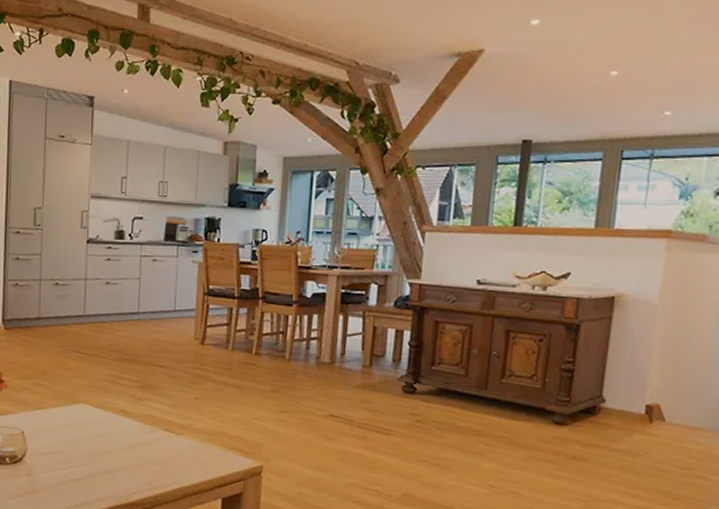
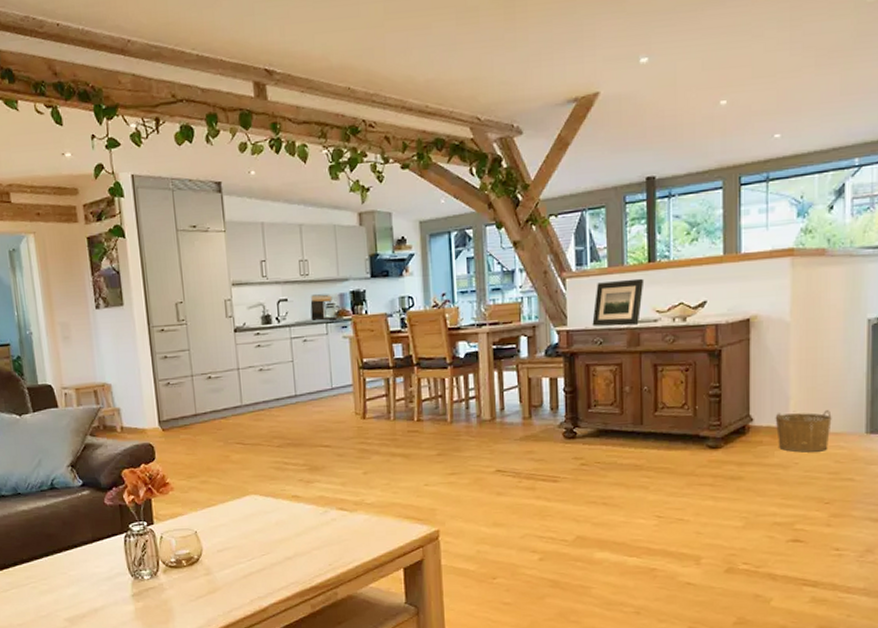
picture frame: none [447,240,508,288] -> present [592,278,645,327]
basket: none [629,398,692,444] -> present [775,410,832,453]

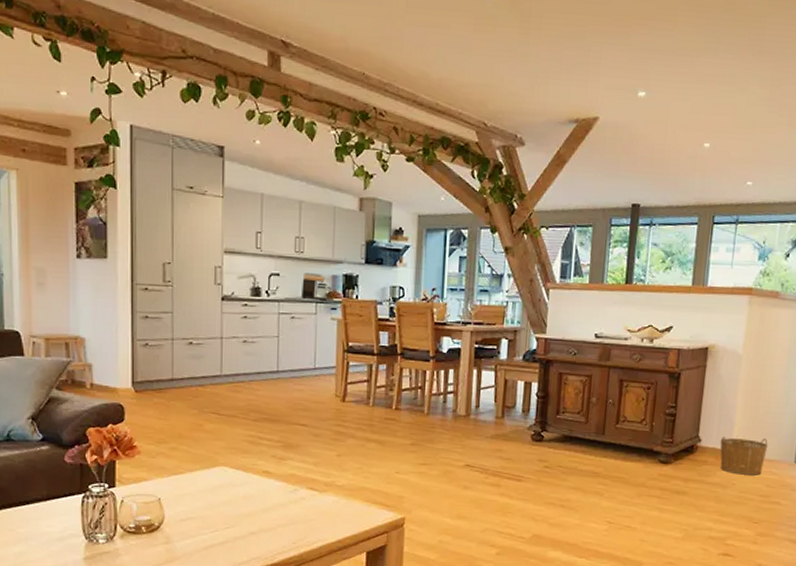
picture frame: present [592,278,645,327] -> none [569,297,620,341]

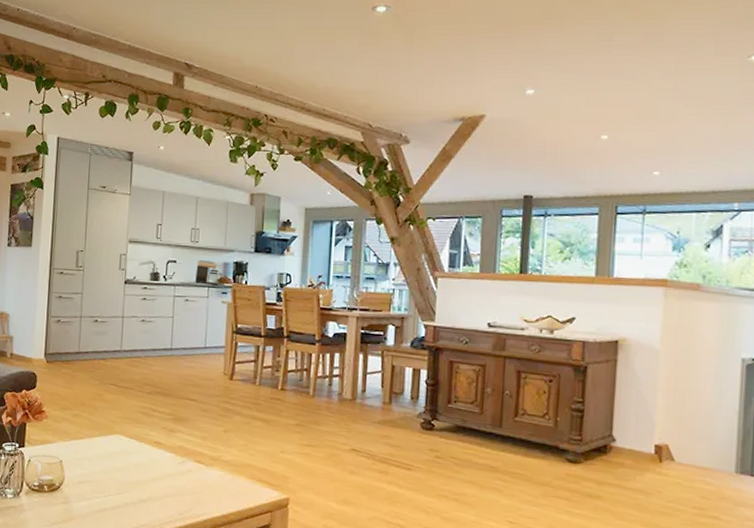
basket: present [720,437,768,475] -> none [638,438,699,484]

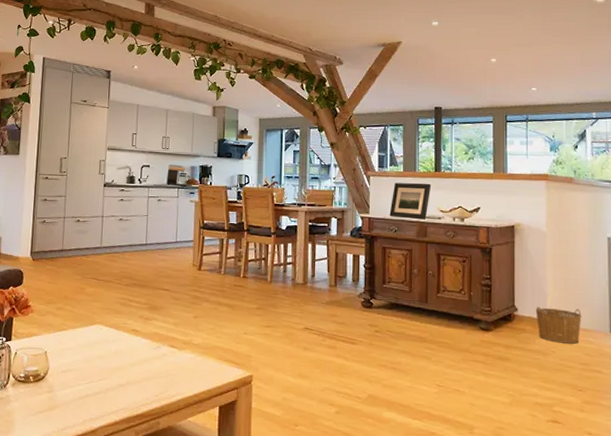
picture frame: none [459,286,515,331] -> present [389,183,432,220]
basket: none [638,438,699,484] -> present [535,306,582,344]

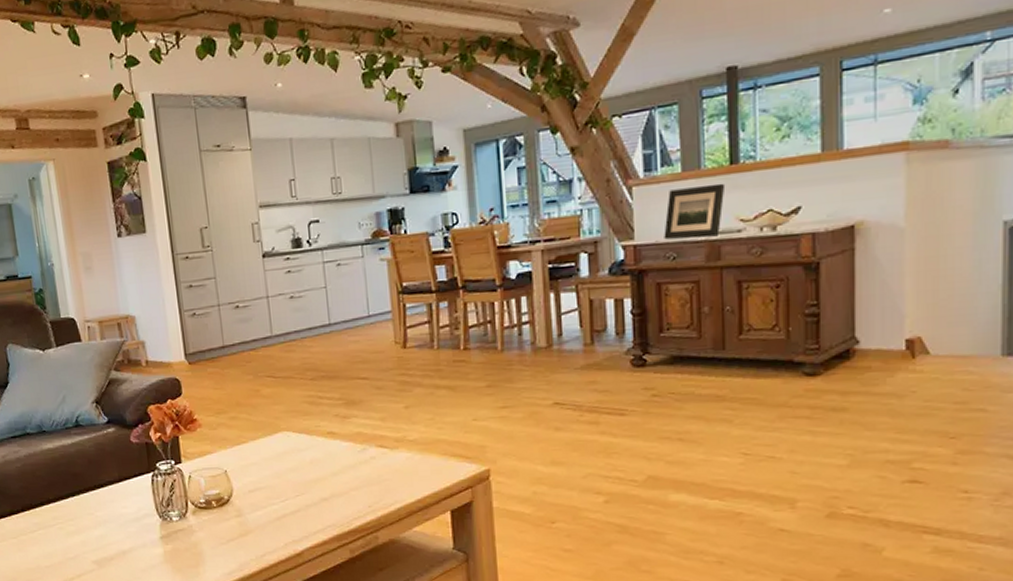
coffee maker: present [166,164,190,187] -> none [343,213,377,244]
basket: present [535,306,582,344] -> none [886,329,958,379]

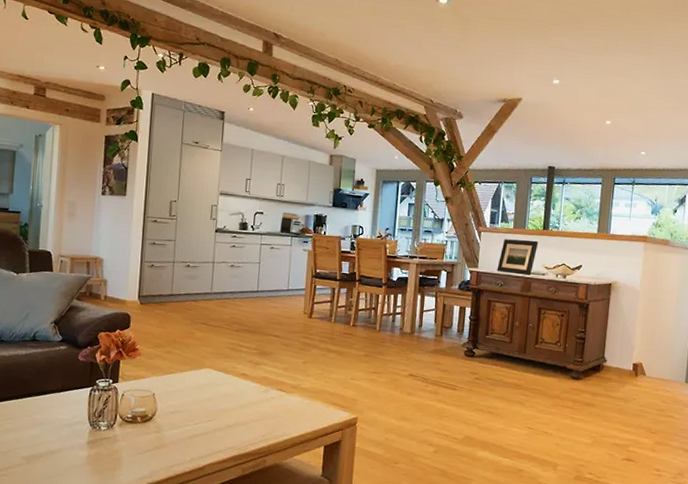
coffee maker: none [343,213,377,244] -> present [280,211,304,236]

